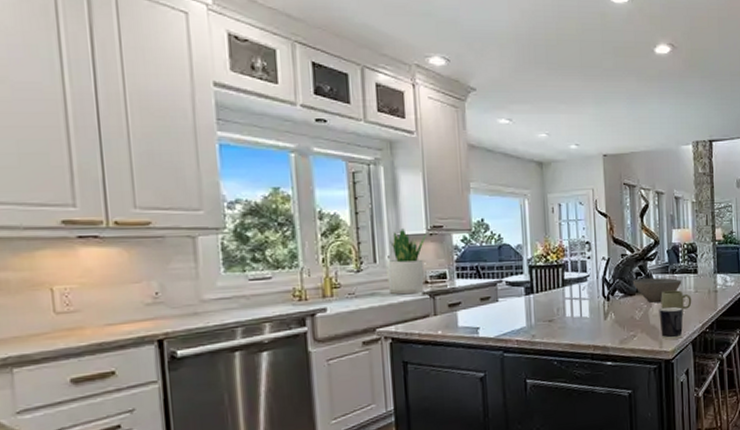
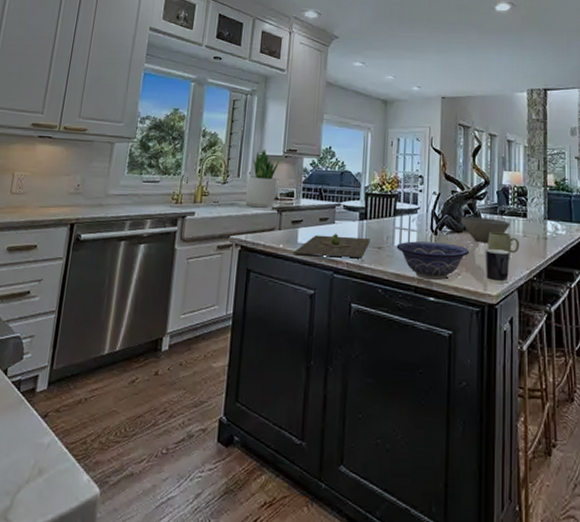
cutting board: none [454,311,540,339] -> present [292,233,370,259]
decorative bowl: none [568,307,643,346] -> present [396,241,469,281]

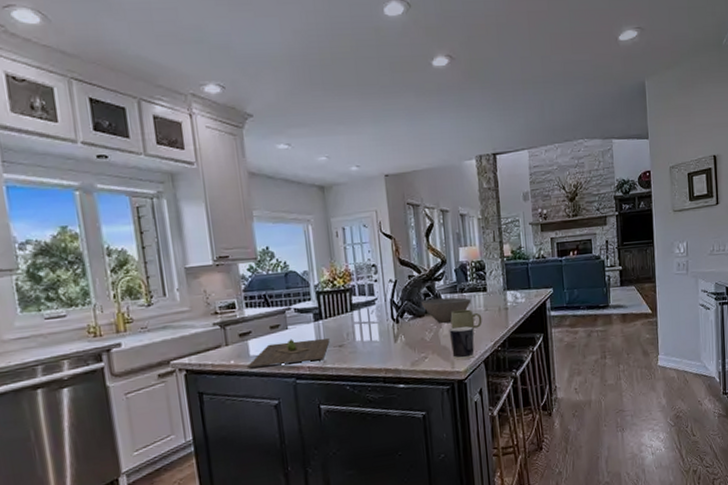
planter: present [245,150,283,208] -> none [176,261,214,327]
decorative bowl: present [396,241,469,281] -> none [358,329,433,369]

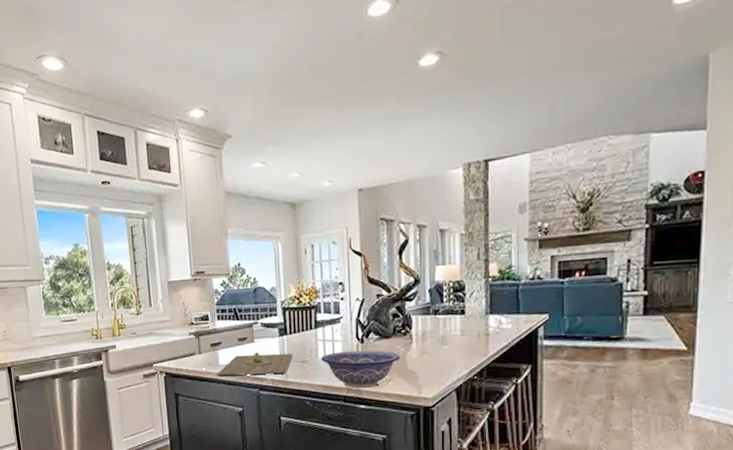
decorative bowl: none [358,329,433,369] -> present [321,350,400,389]
bowl: present [421,297,471,323] -> none [388,319,446,346]
mug: present [449,326,474,360] -> none [418,350,447,386]
mug: present [450,309,482,334] -> none [420,333,457,360]

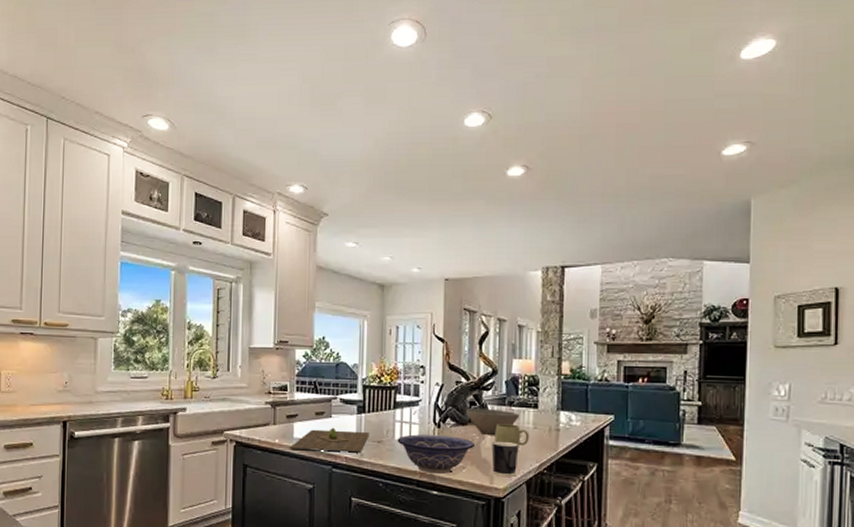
bowl: none [388,319,446,346] -> present [465,408,520,435]
mug: none [418,350,447,386] -> present [491,441,519,477]
mug: none [420,333,457,360] -> present [495,424,530,451]

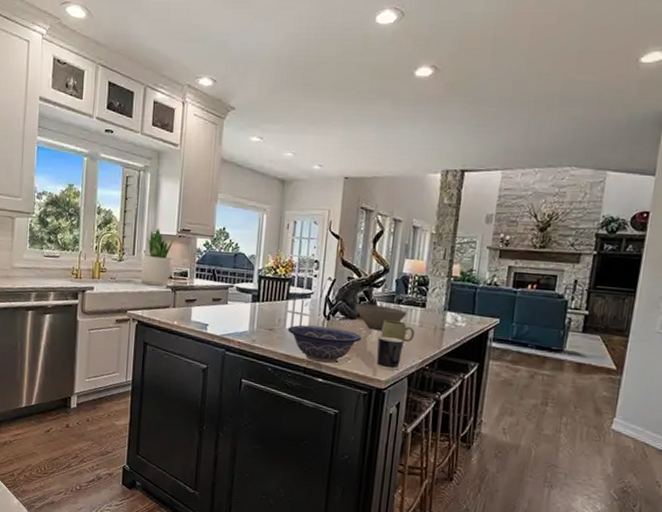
planter: none [237,342,274,403] -> present [140,229,177,286]
cutting board: present [289,427,369,453] -> none [186,313,262,339]

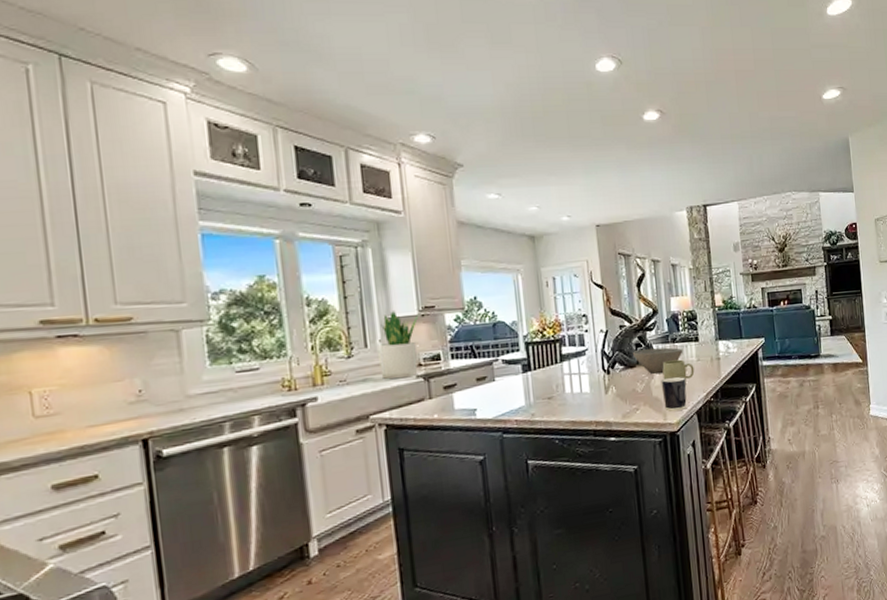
decorative bowl: present [287,324,361,364] -> none [568,380,645,422]

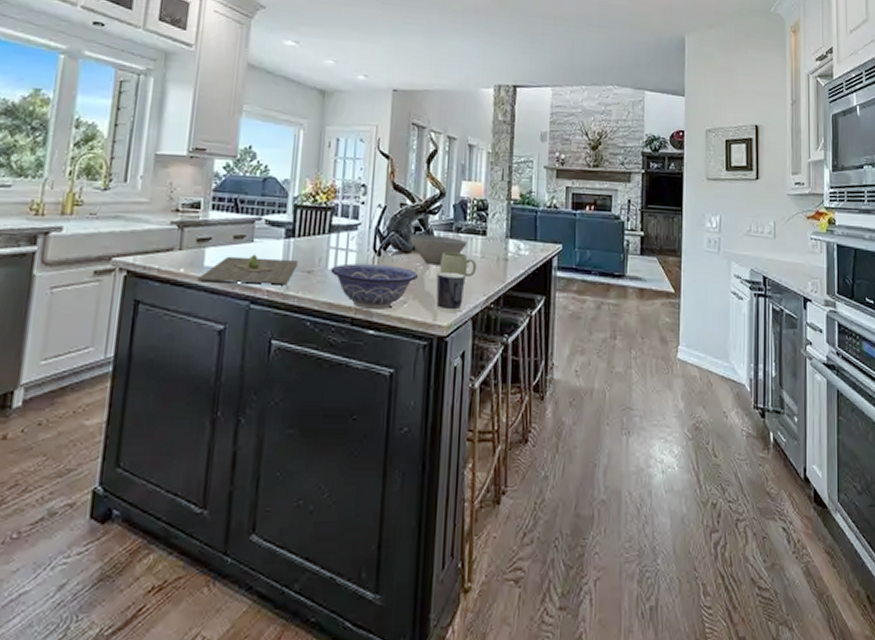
planter: present [378,311,419,380] -> none [134,147,188,222]
cutting board: none [451,390,539,422] -> present [197,254,298,285]
decorative bowl: none [568,380,645,422] -> present [330,263,418,311]

